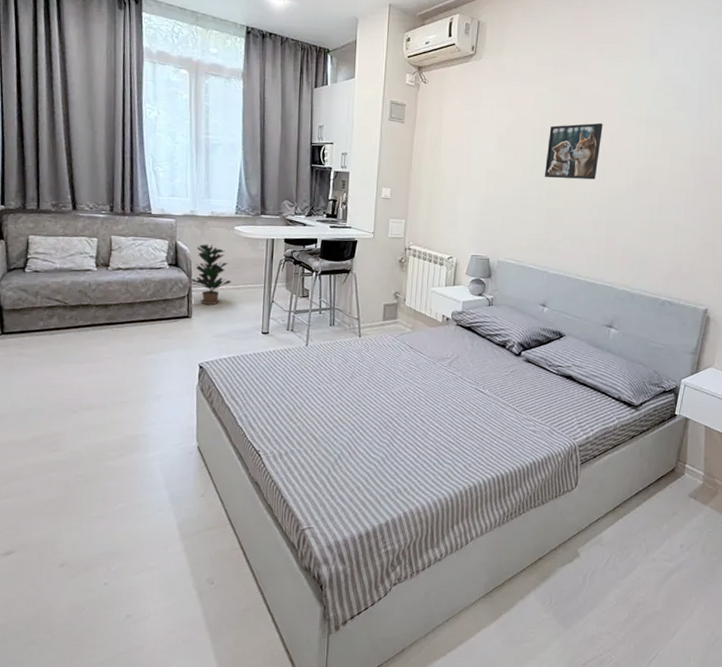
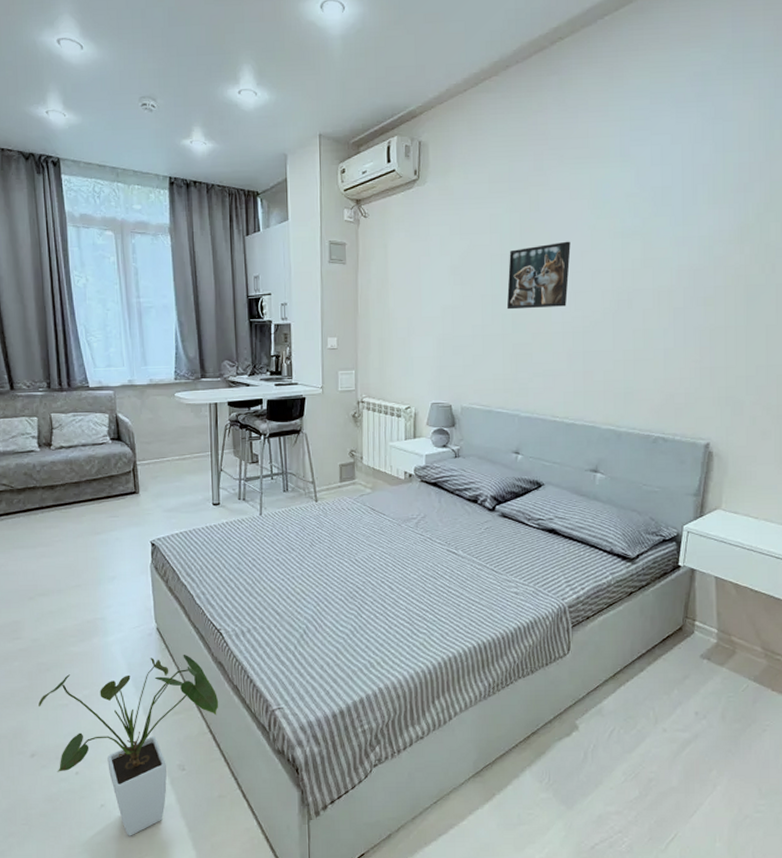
house plant: none [73,473,252,647] -> present [38,655,219,836]
potted plant: present [190,244,232,306] -> none [134,414,177,479]

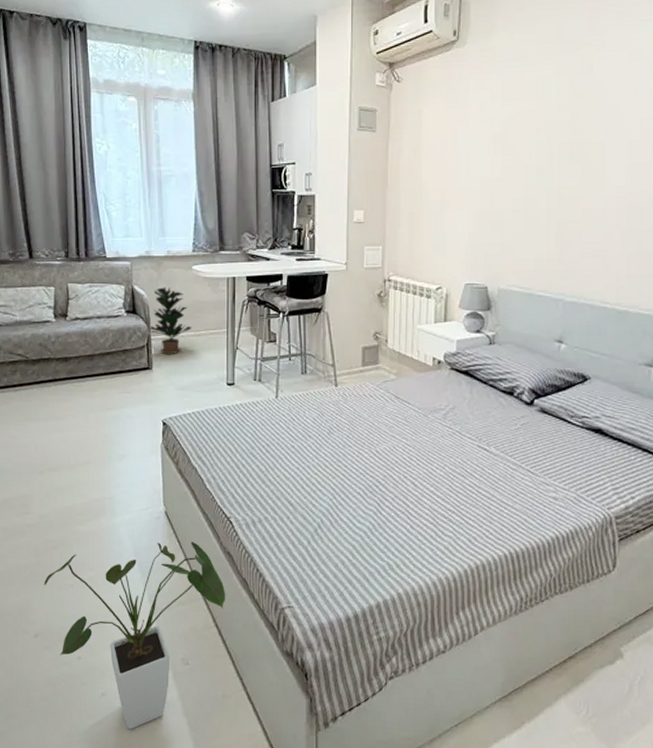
potted plant: none [134,414,177,479] -> present [149,287,192,355]
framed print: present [506,241,571,310] -> none [552,107,628,183]

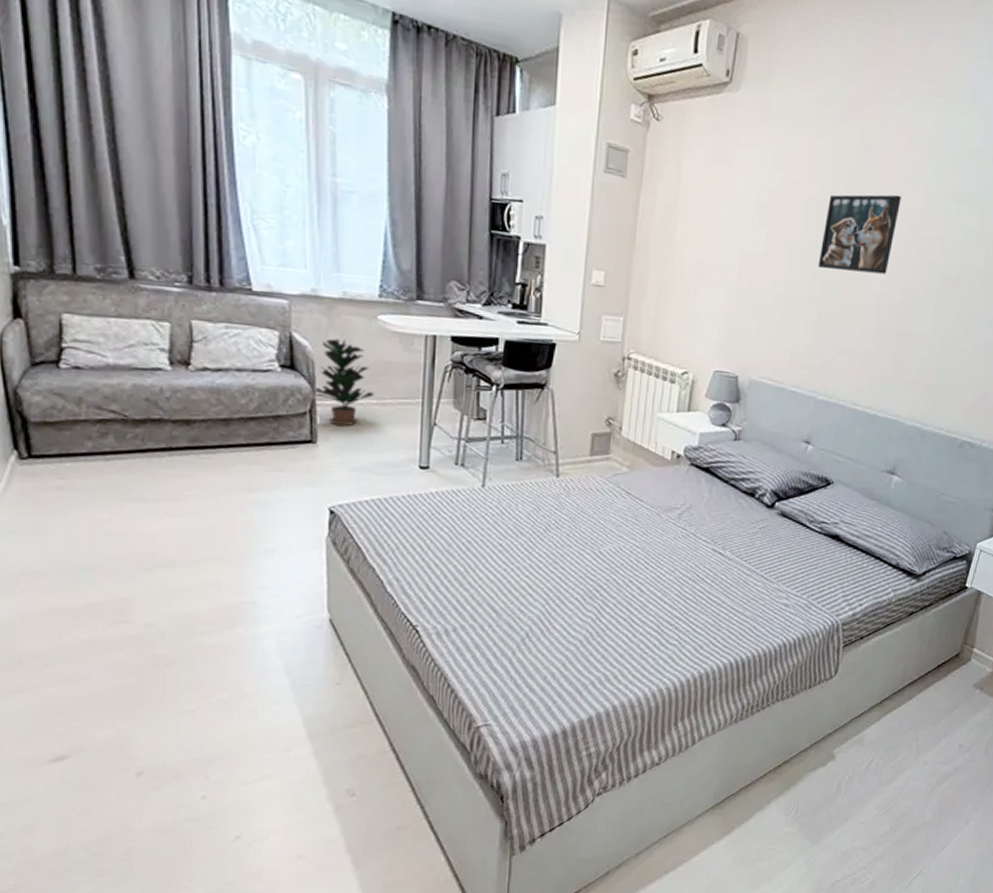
house plant: present [44,542,226,730] -> none [152,655,408,875]
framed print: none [552,107,628,183] -> present [817,194,901,275]

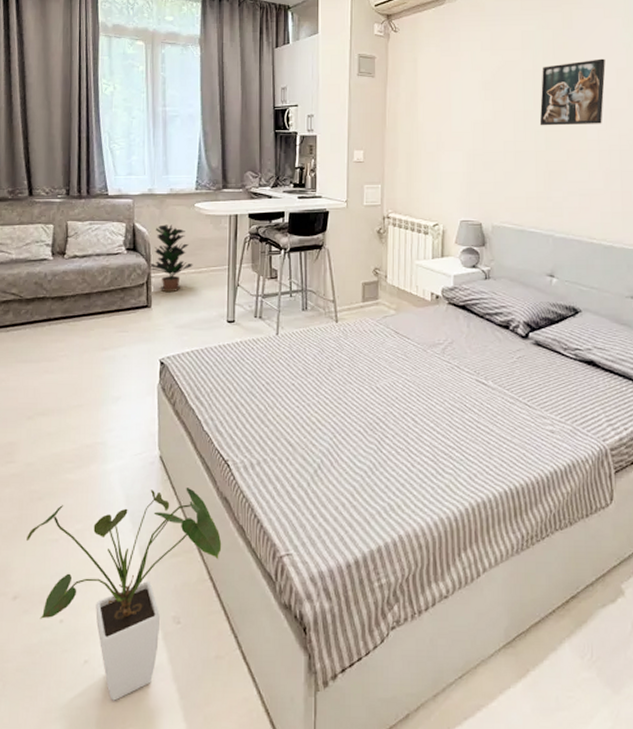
house plant: none [152,655,408,875] -> present [27,488,222,701]

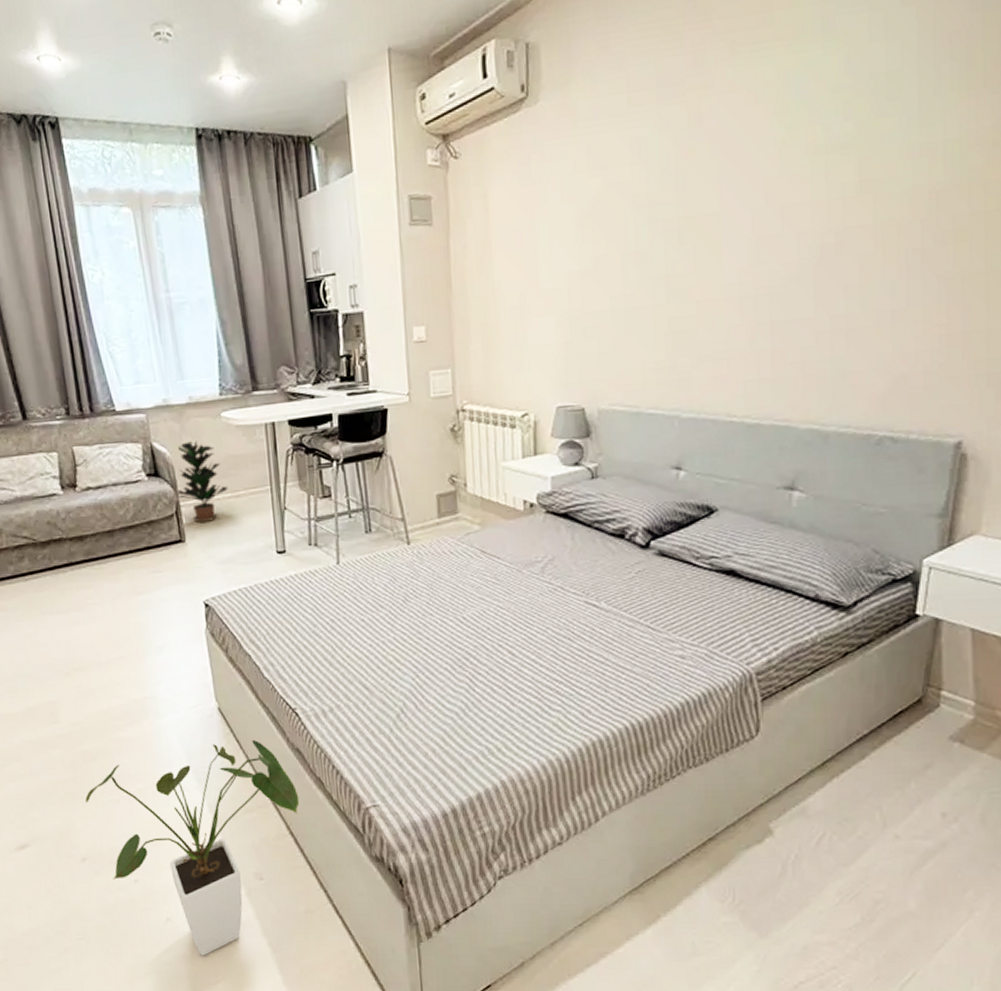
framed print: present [539,58,606,126] -> none [658,165,749,271]

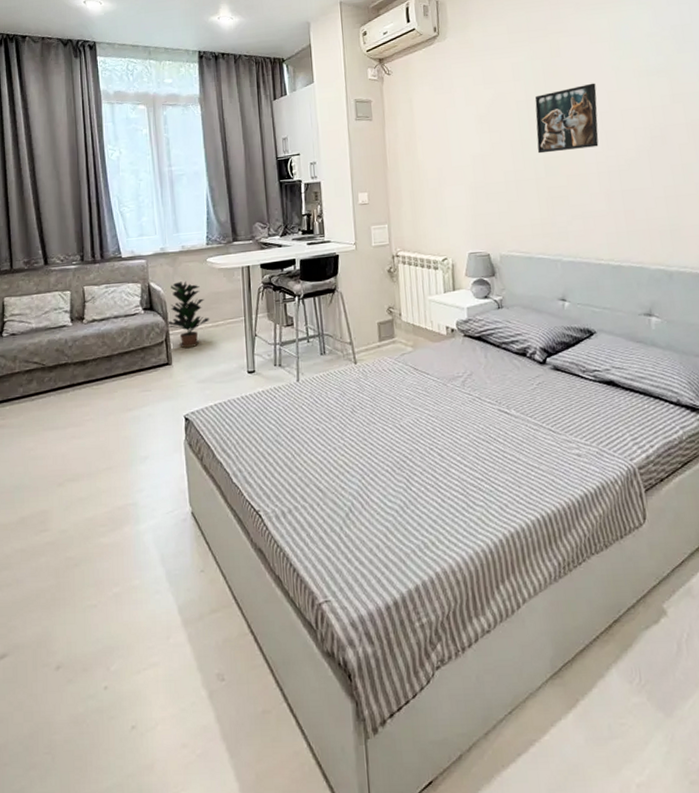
house plant: present [85,740,300,956] -> none [65,542,260,766]
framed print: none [658,165,749,271] -> present [535,83,599,154]

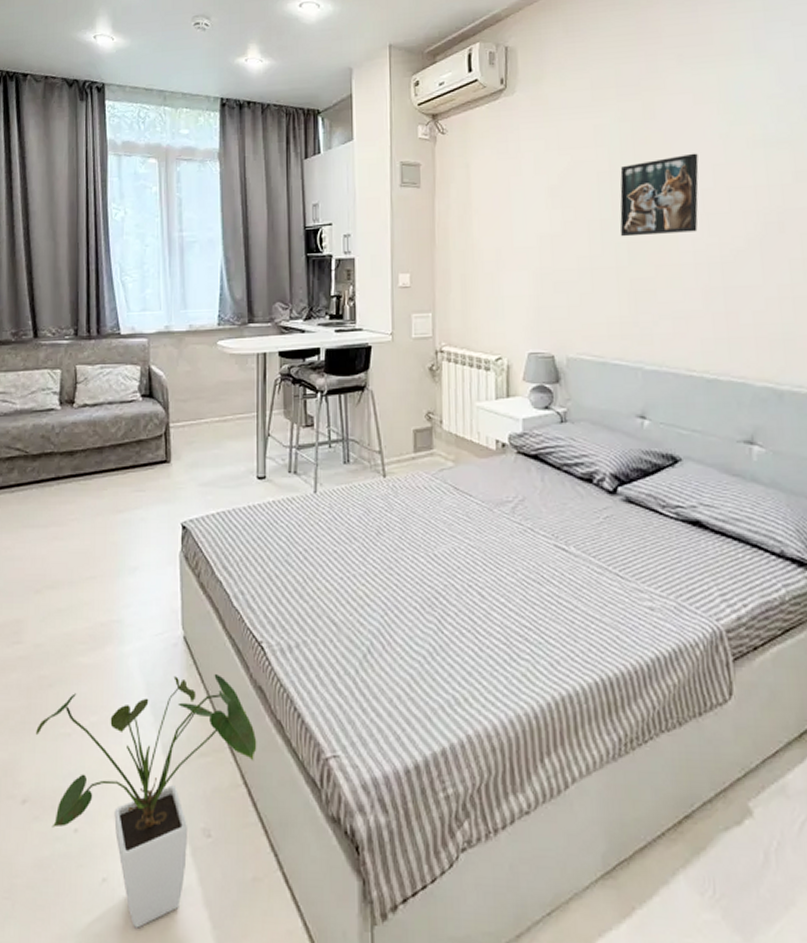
house plant: none [65,542,260,766] -> present [36,674,257,928]
potted plant: present [167,281,210,349] -> none [167,366,217,445]

